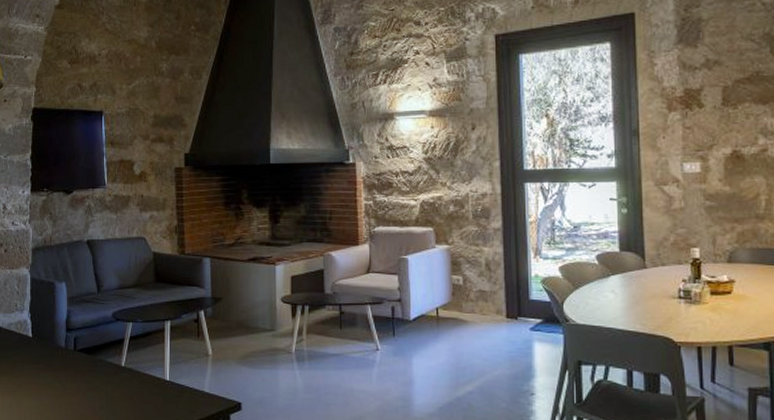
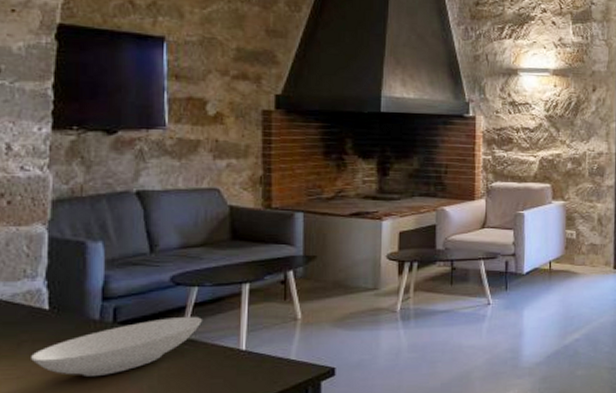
bowl: none [22,347,136,395] -> present [31,316,202,378]

